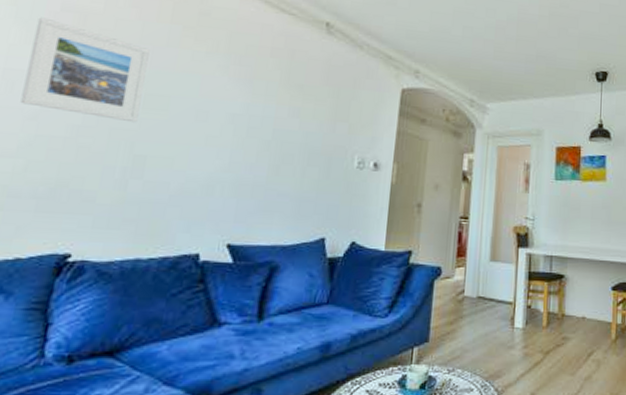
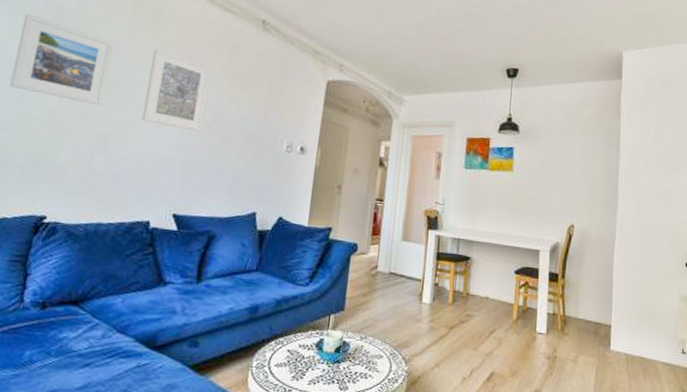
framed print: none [187,55,269,149] -> present [142,48,212,132]

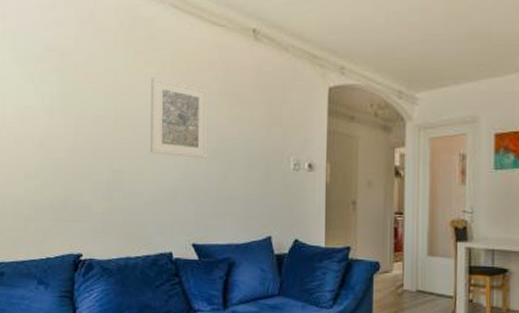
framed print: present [9,13,114,106] -> none [31,59,113,143]

